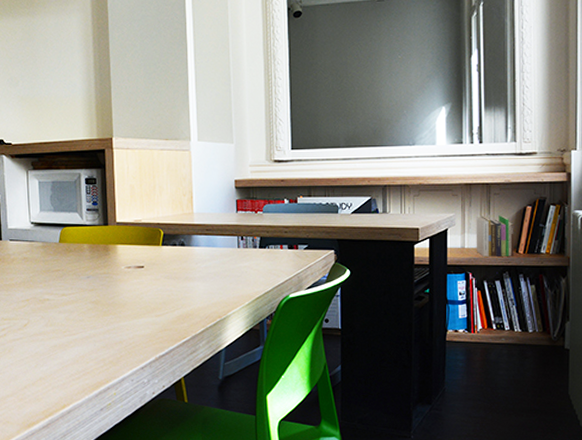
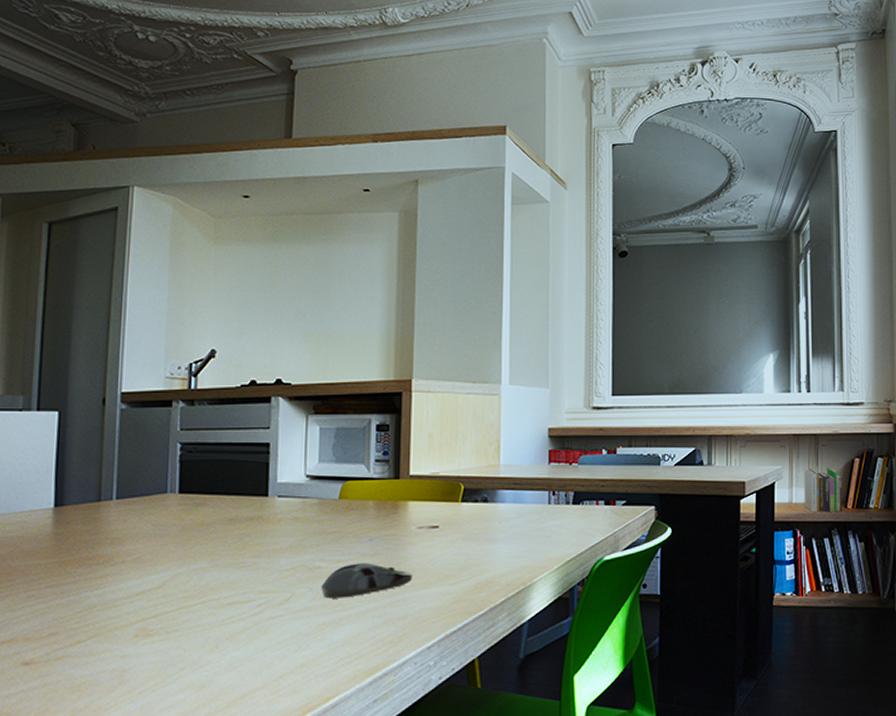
computer mouse: none [51,297,126,325] -> present [321,563,413,599]

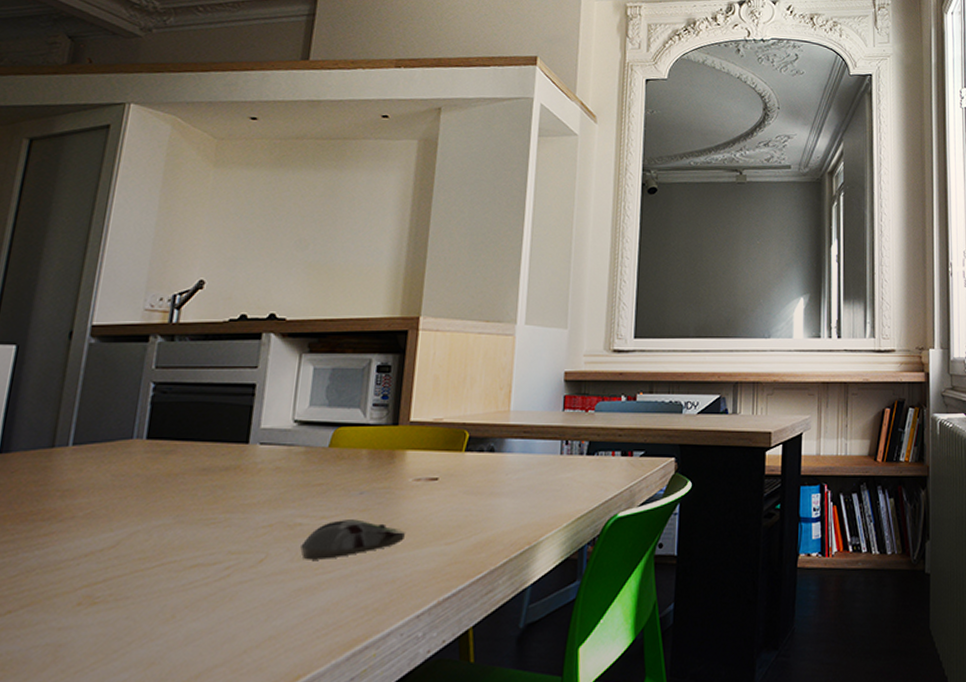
books: present [804,467,843,512] -> none [832,417,872,466]

